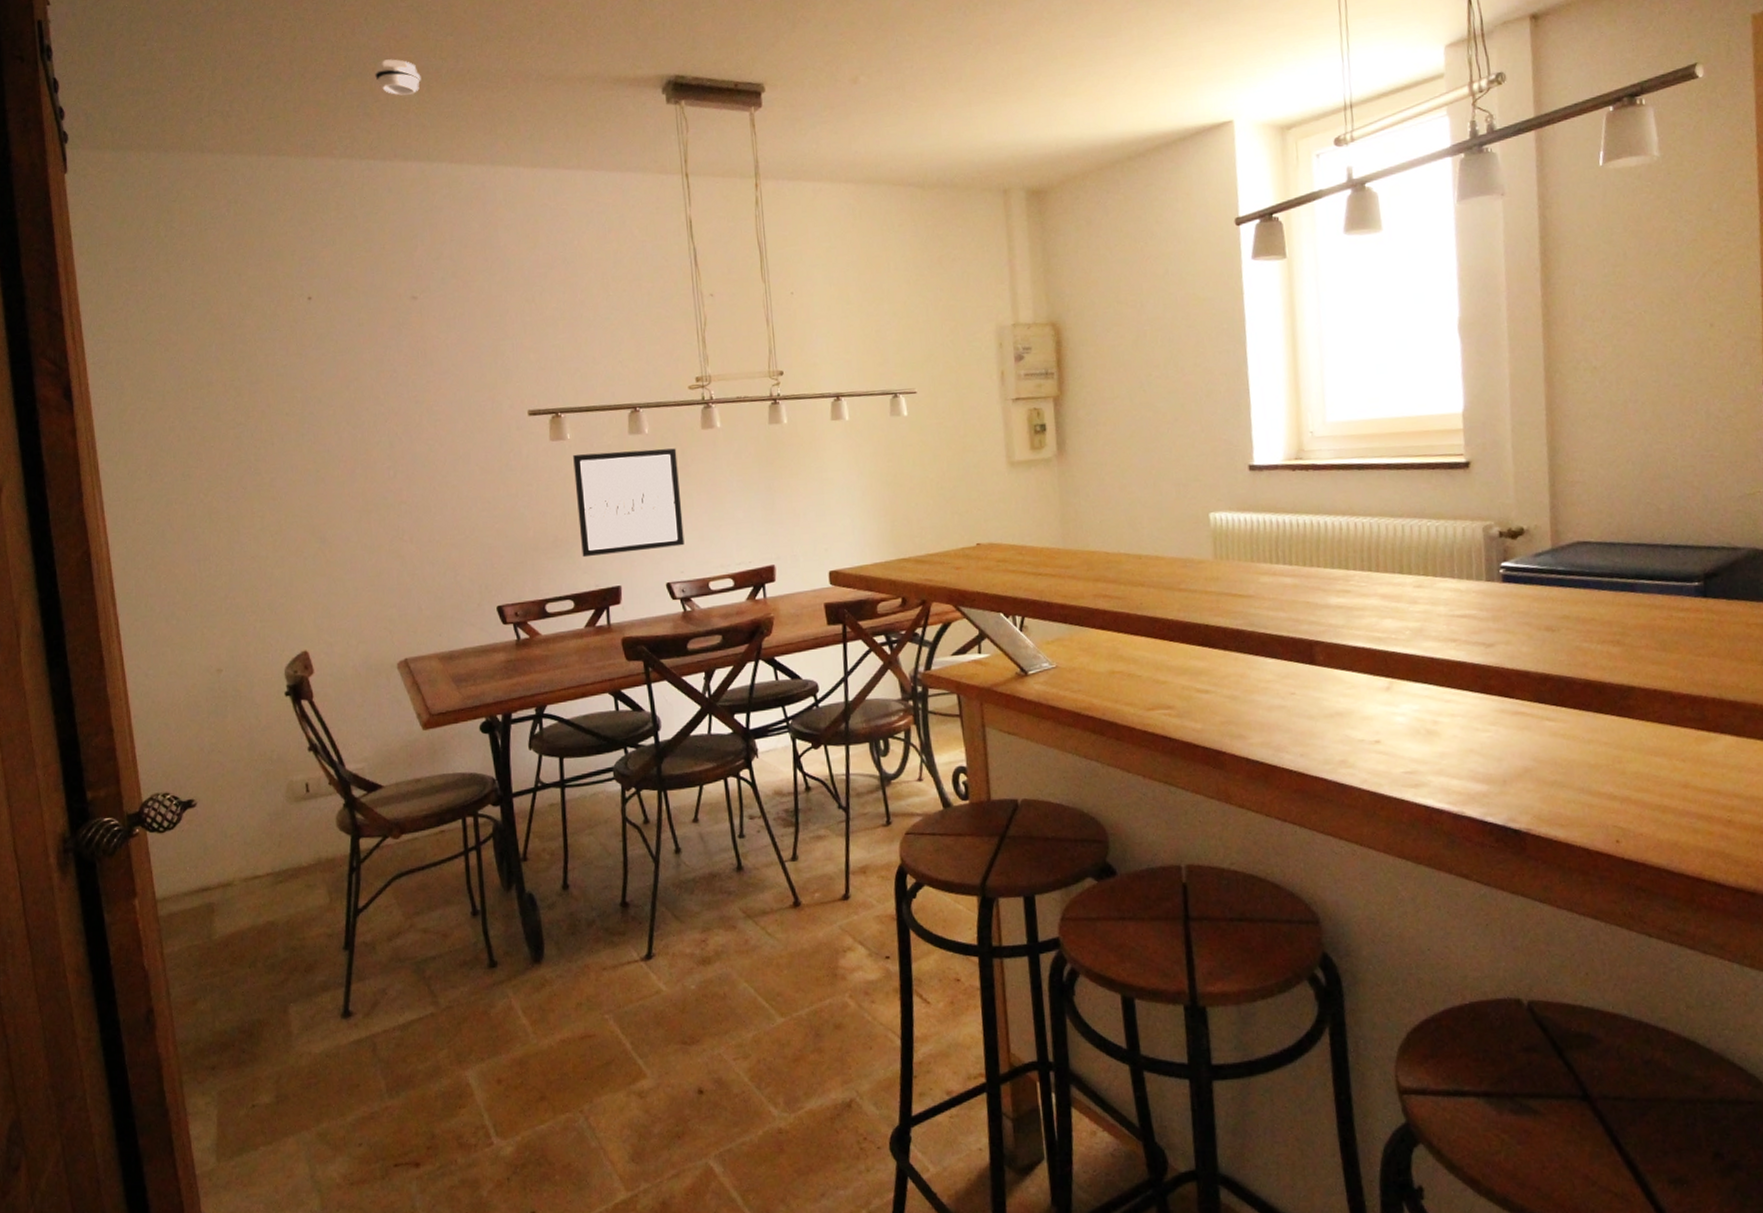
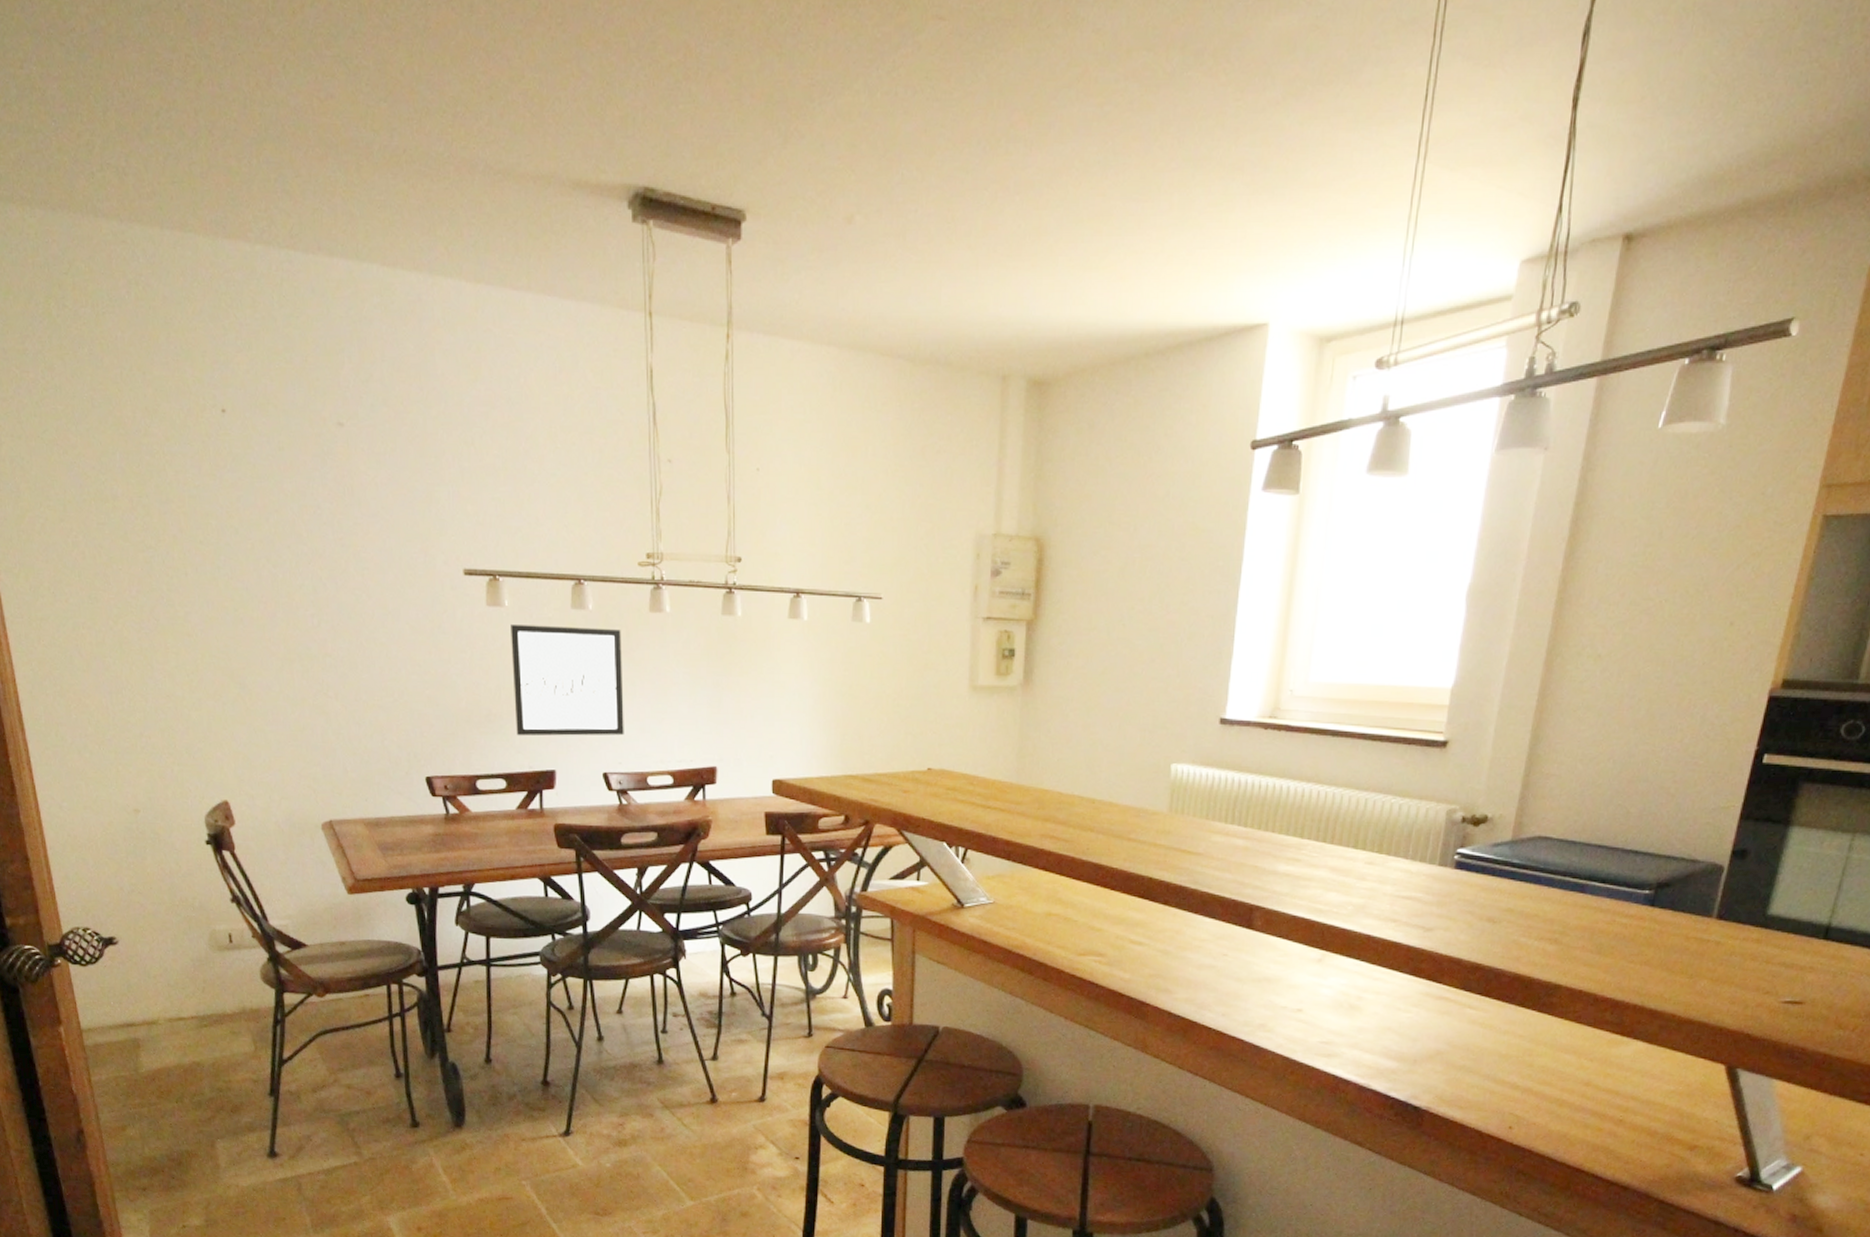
smoke detector: present [374,59,421,96] -> none [294,124,350,172]

